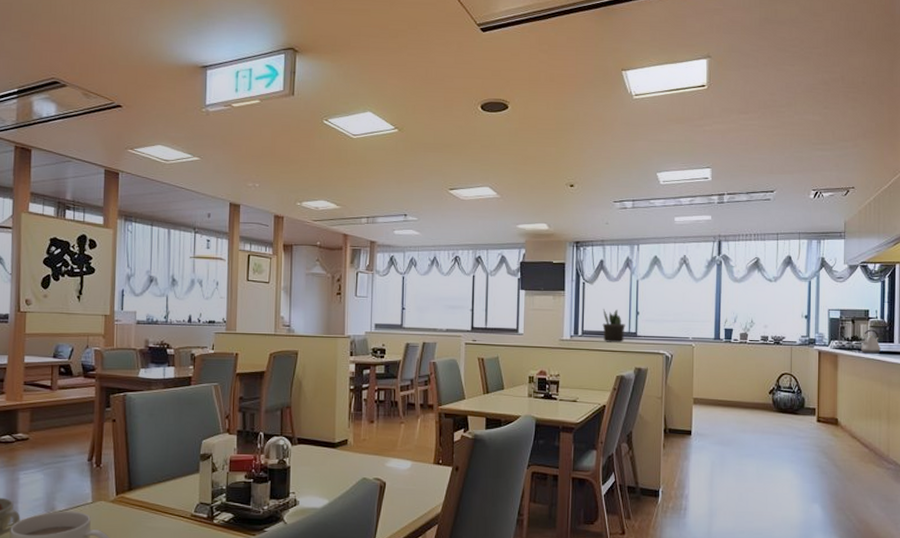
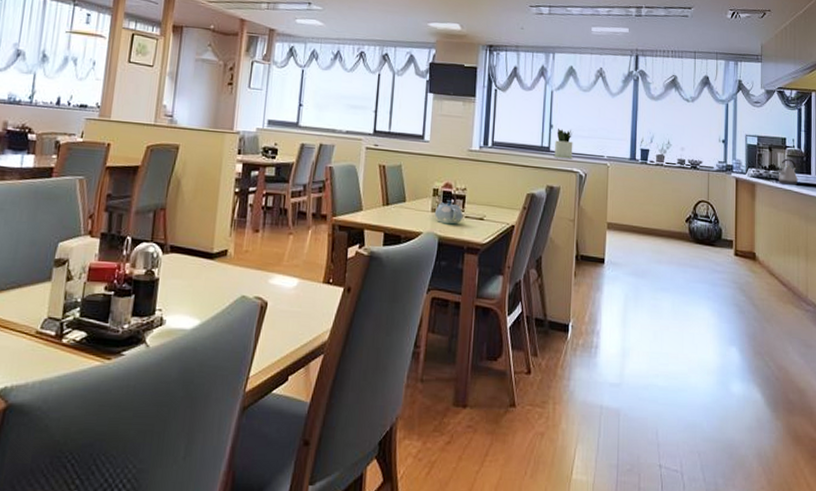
teapot: none [531,386,558,408] -> present [434,200,463,225]
planter: present [602,309,626,343] -> none [514,119,538,157]
planter: none [640,315,660,342] -> present [553,129,574,160]

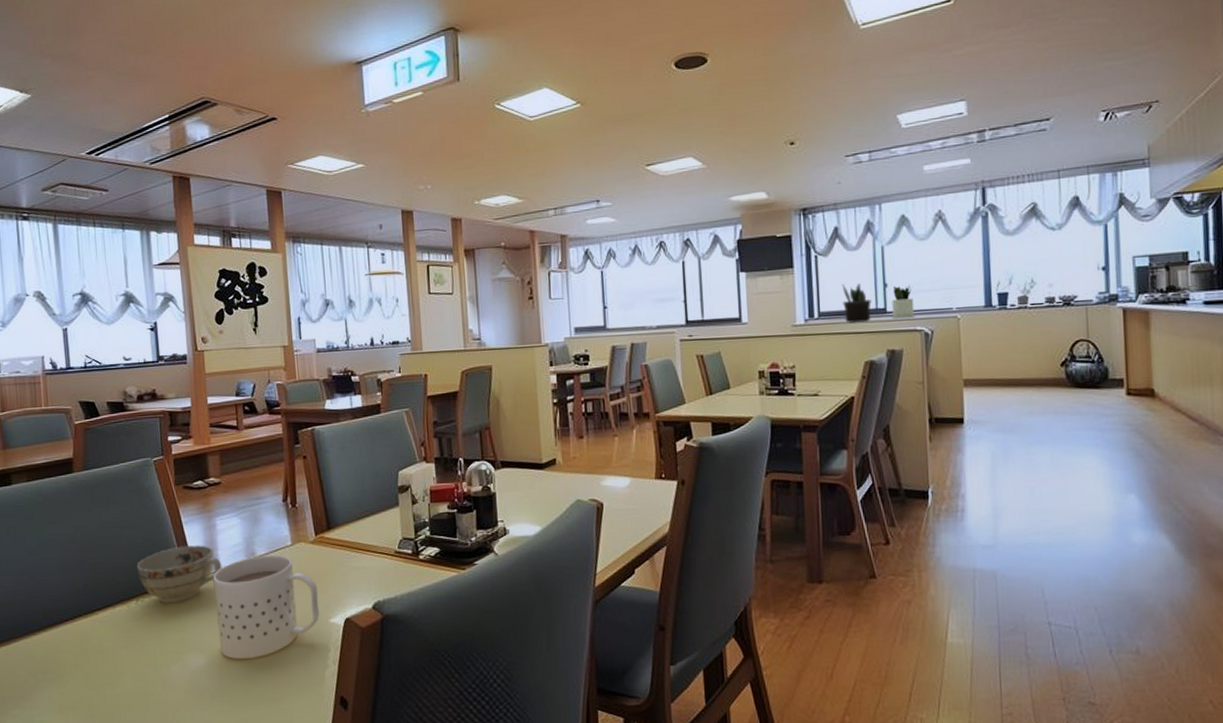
teapot: present [434,200,463,225] -> none [762,380,796,406]
planter: none [514,119,538,157] -> present [841,283,872,323]
kettle: present [778,158,798,185] -> none [1179,275,1207,306]

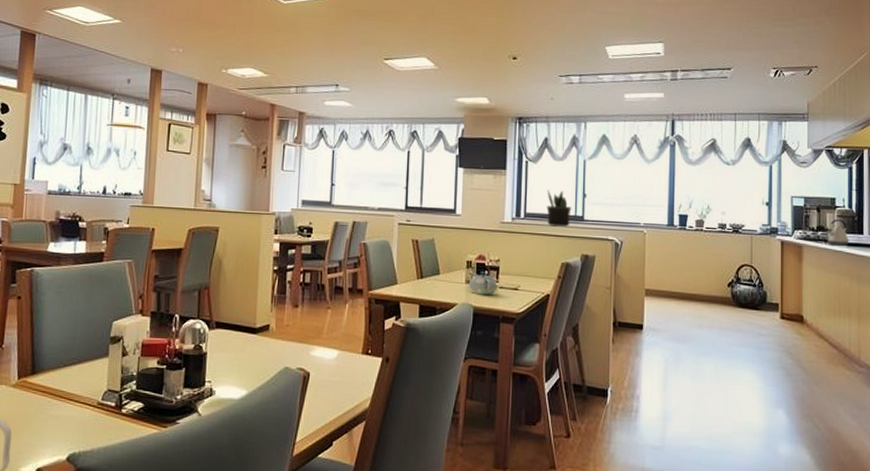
teapot: none [762,380,796,406] -> present [468,272,498,296]
planter: present [891,285,916,319] -> none [588,198,609,228]
kettle: none [1179,275,1207,306] -> present [827,219,849,246]

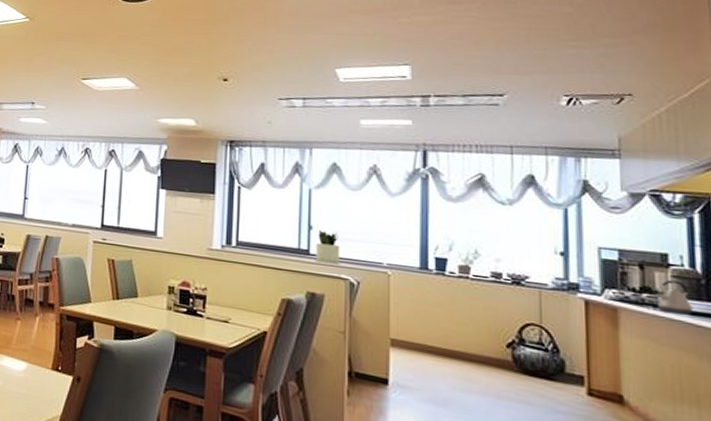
teapot: present [468,272,498,296] -> none [170,299,204,325]
planter: present [546,190,572,227] -> none [263,219,294,260]
planter: none [588,198,609,228] -> present [314,230,342,265]

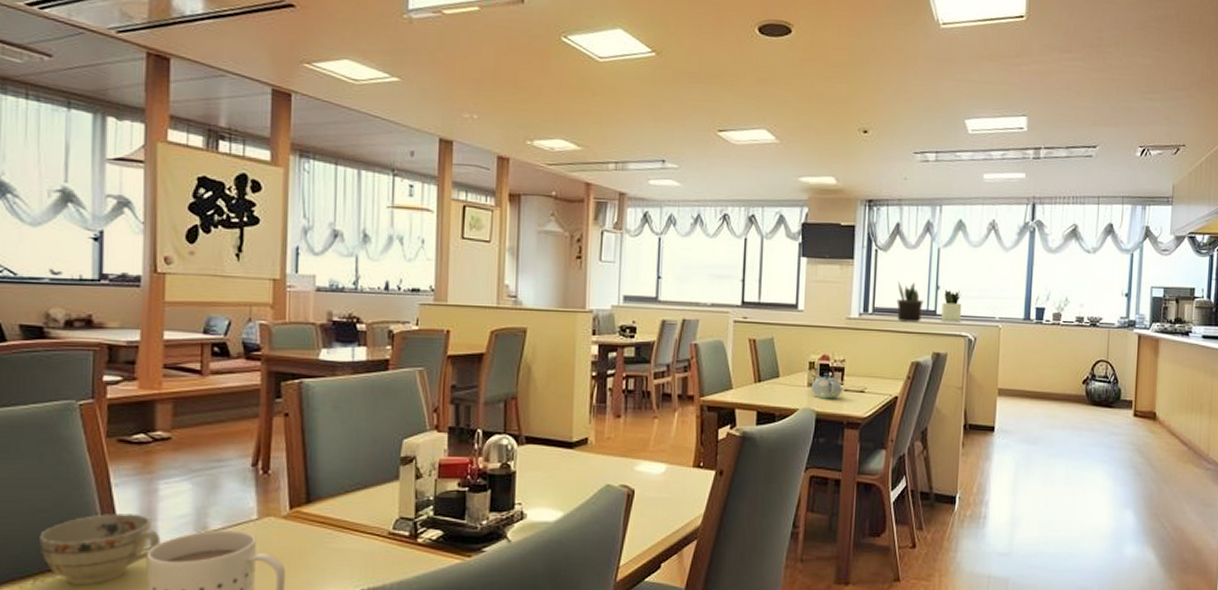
teapot: none [170,299,204,325] -> present [810,373,842,399]
planter: none [263,219,294,260] -> present [896,282,924,322]
kettle: present [656,280,693,315] -> none [1184,310,1205,339]

